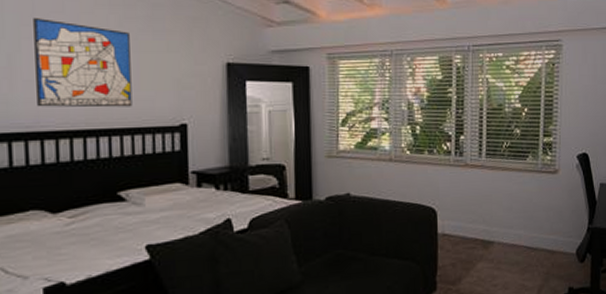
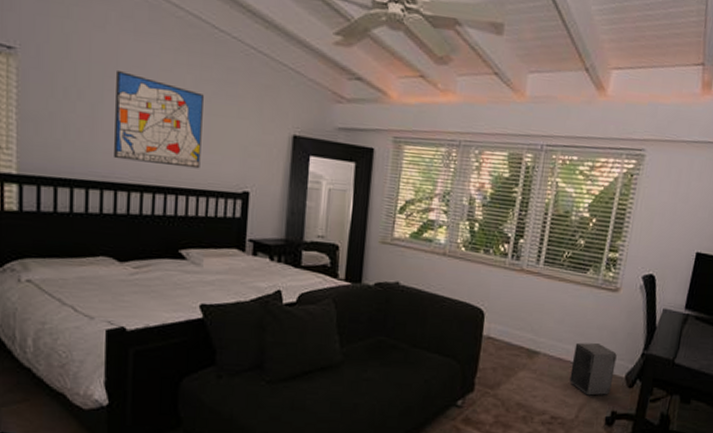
speaker: none [525,225,566,276] -> present [569,342,617,396]

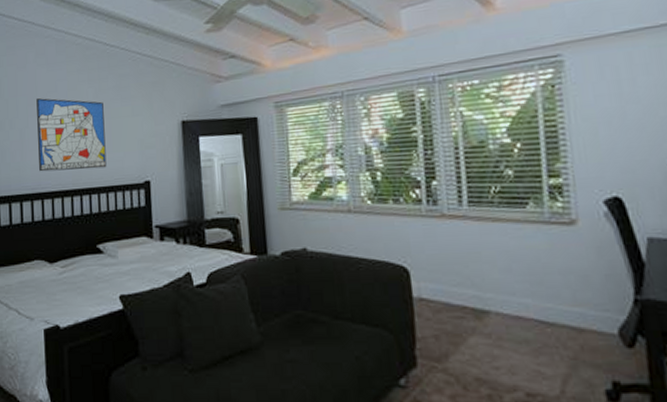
speaker: present [569,342,617,396] -> none [535,293,603,362]

